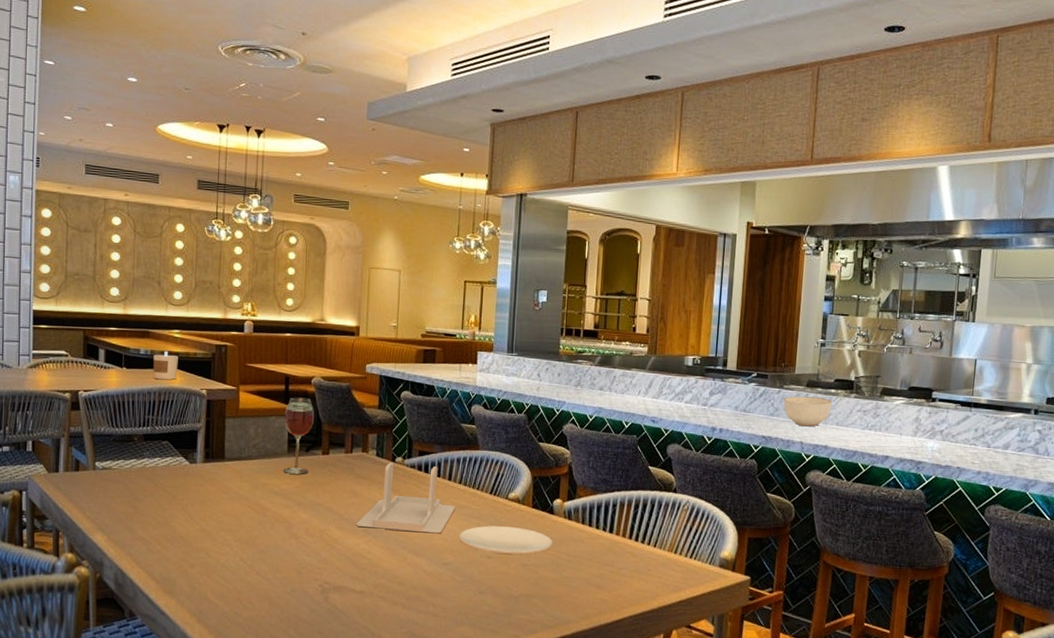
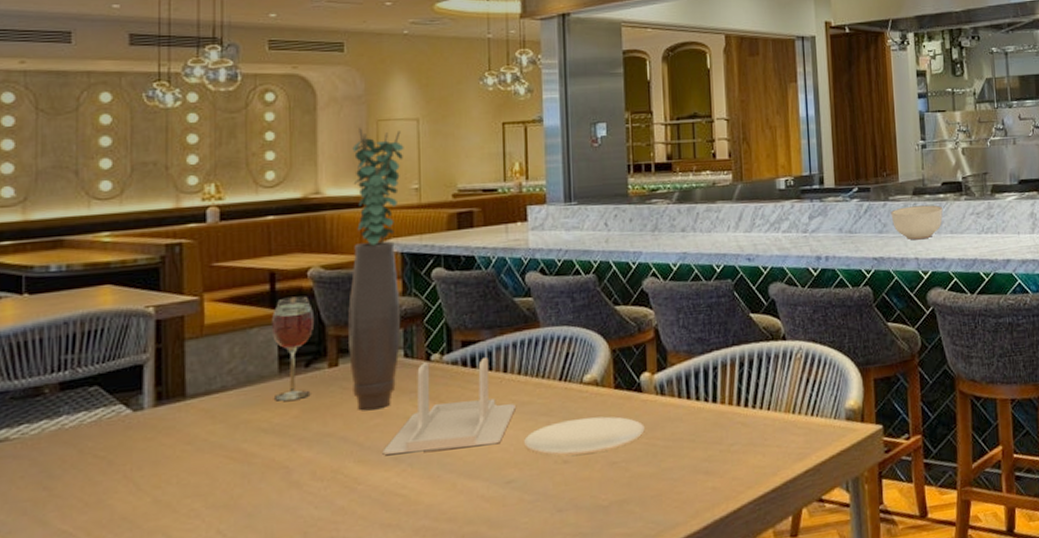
candle: present [153,350,178,380] -> none [71,262,110,303]
vase: none [337,272,388,492] -> present [348,128,404,411]

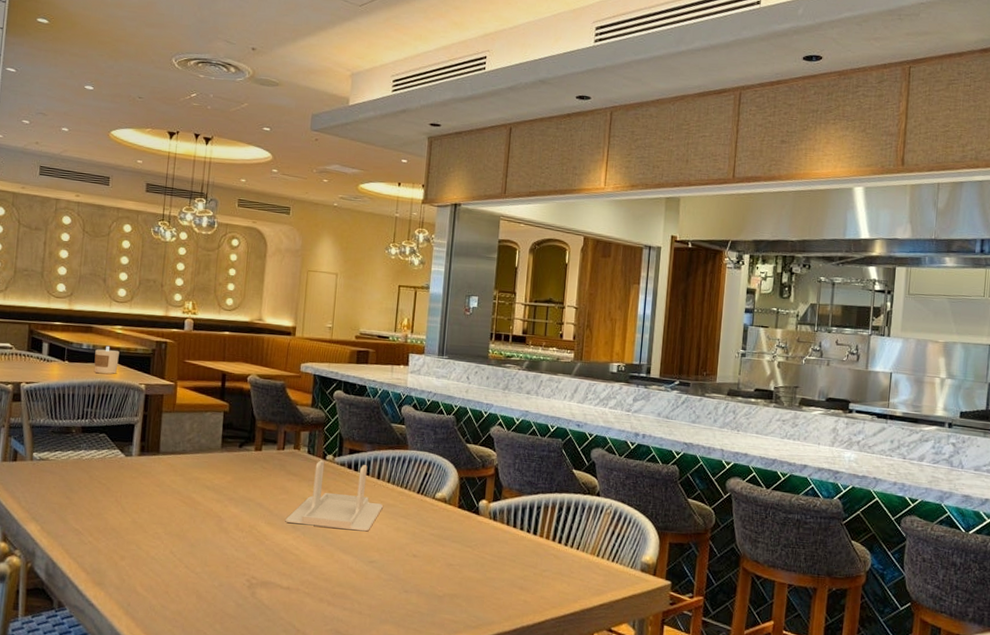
candle: none [71,262,110,303] -> present [93,345,120,375]
wineglass: present [271,296,315,401] -> none [217,394,249,470]
vase: present [348,128,404,411] -> none [269,275,325,488]
plate: present [524,416,645,456] -> none [386,524,478,555]
bowl: present [891,205,943,240] -> none [705,404,753,435]

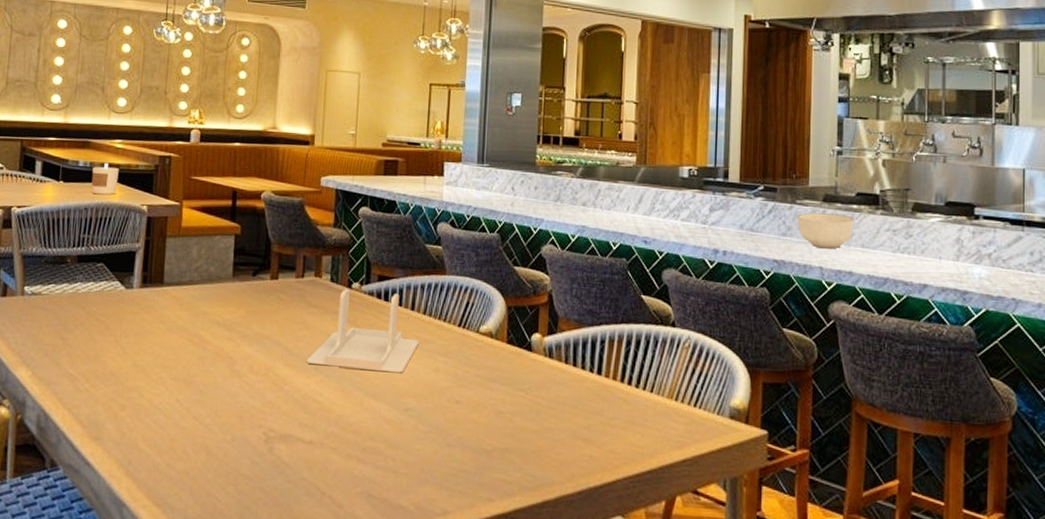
bowl: none [705,404,753,435] -> present [797,212,856,249]

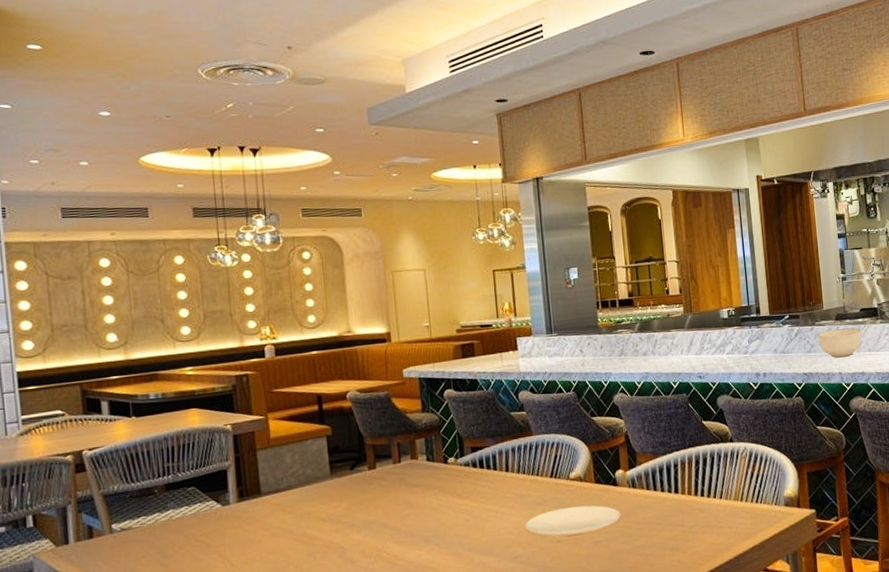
candle: present [91,162,119,195] -> none [166,391,196,423]
napkin holder: present [306,289,419,374] -> none [415,460,517,538]
plate: none [423,364,531,400] -> present [525,505,621,537]

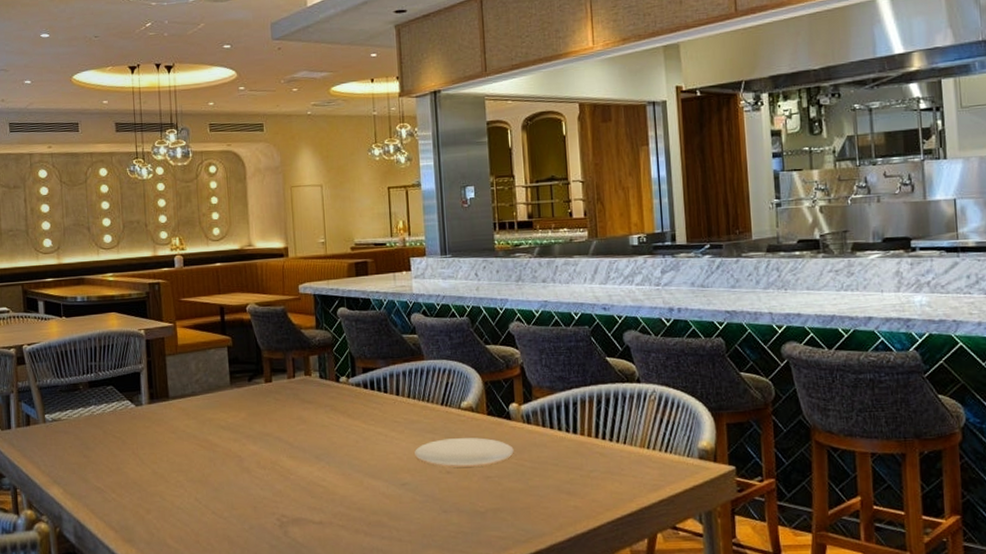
bowl: present [817,328,862,358] -> none [743,262,799,296]

